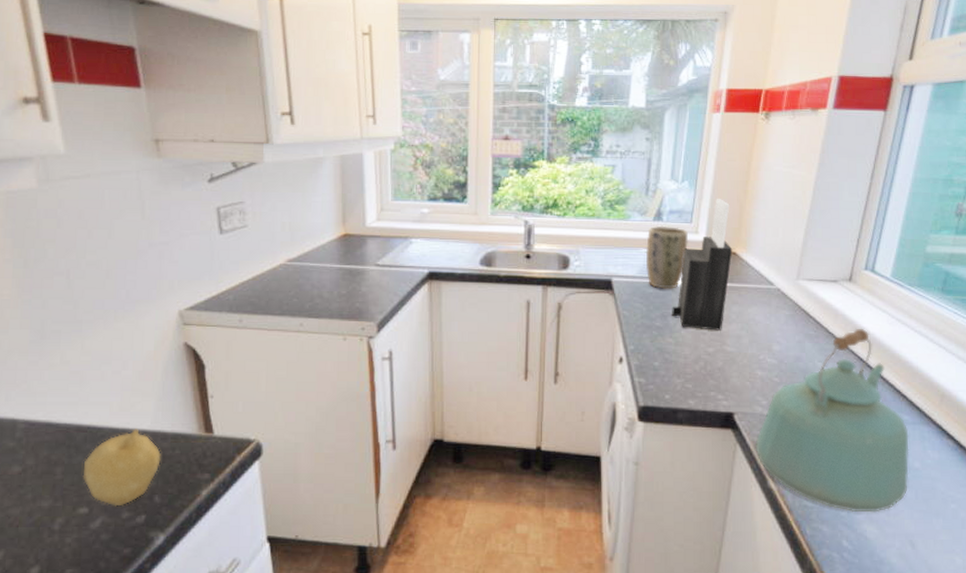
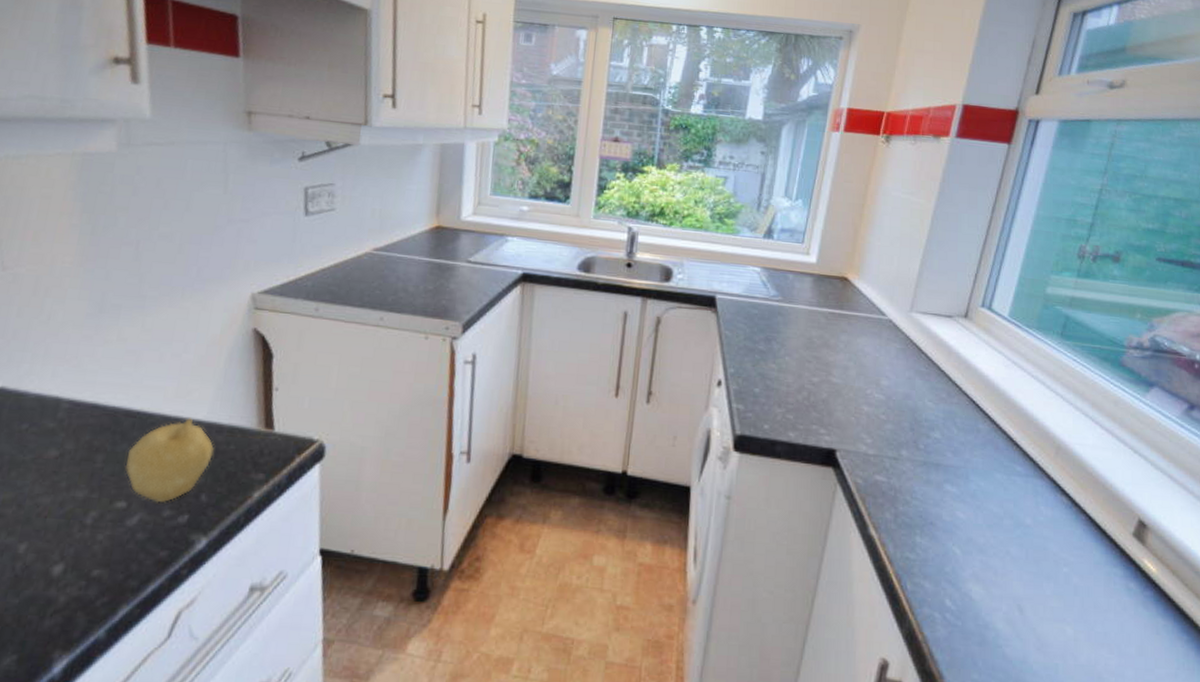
plant pot: present [645,225,689,289] -> none [752,243,799,311]
knife block: present [672,199,733,331] -> none [776,220,845,360]
kettle: present [755,329,909,513] -> none [856,369,1021,571]

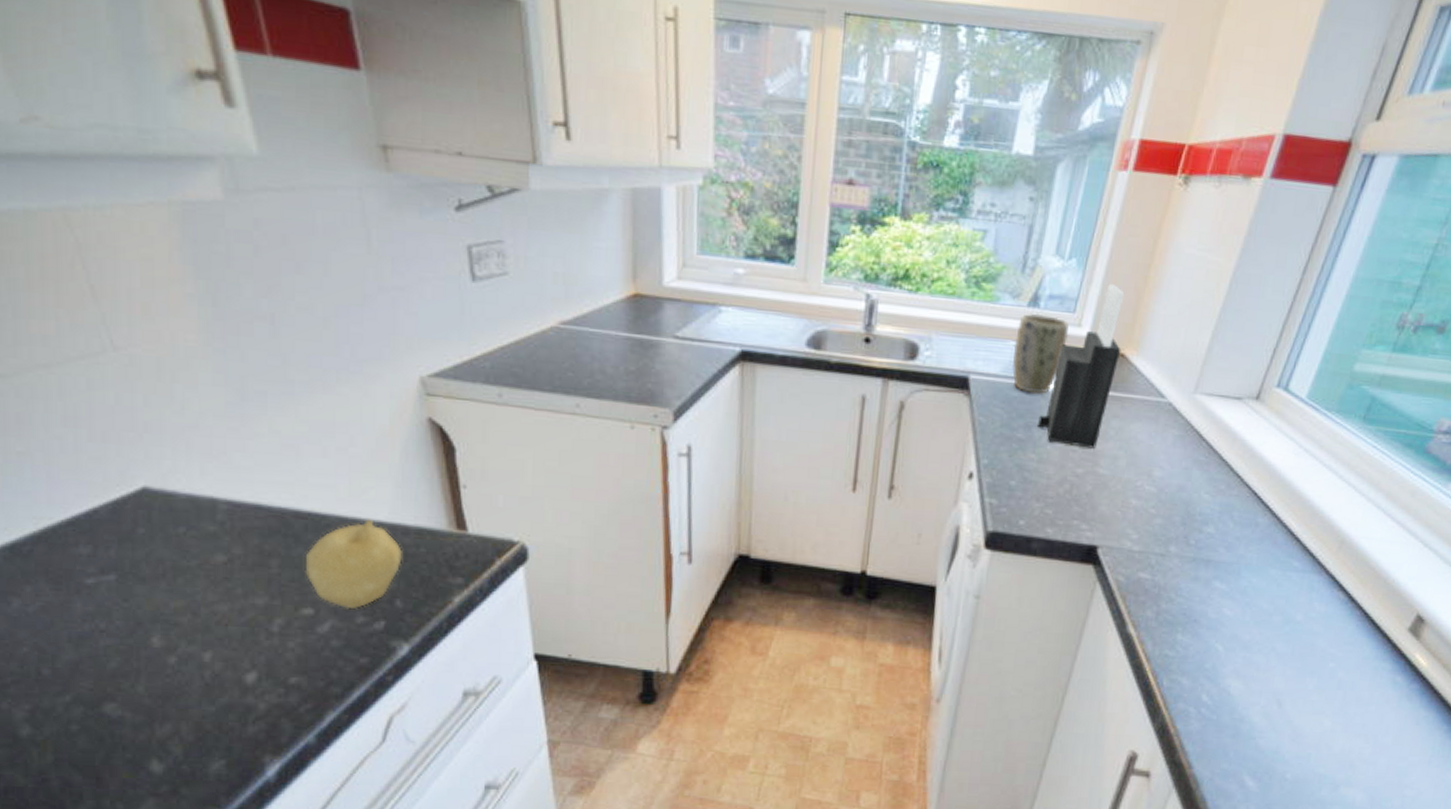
plant pot: none [752,243,799,311] -> present [1011,313,1069,394]
knife block: none [776,220,845,360] -> present [1038,284,1125,449]

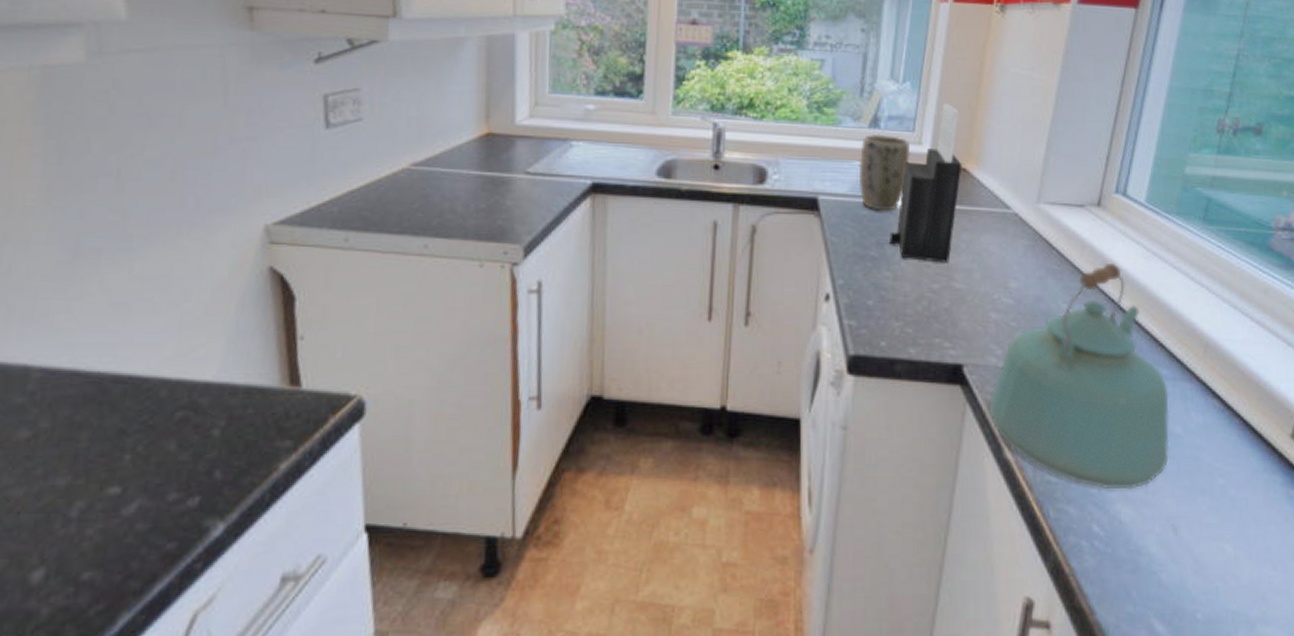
fruit: present [305,519,402,610] -> none [116,379,228,485]
kettle: none [1117,457,1297,667] -> present [988,264,1170,490]

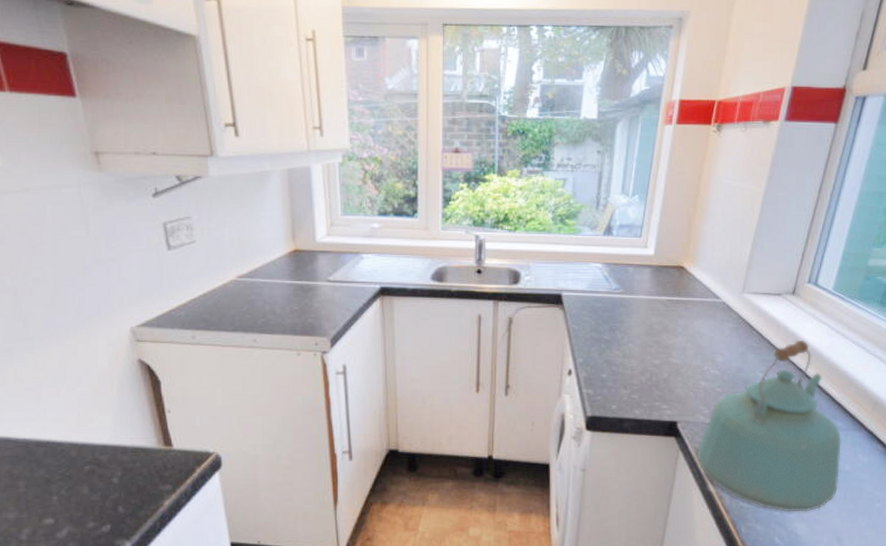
plant pot: present [858,134,911,211] -> none [595,240,638,303]
knife block: present [890,104,963,263] -> none [620,213,681,343]

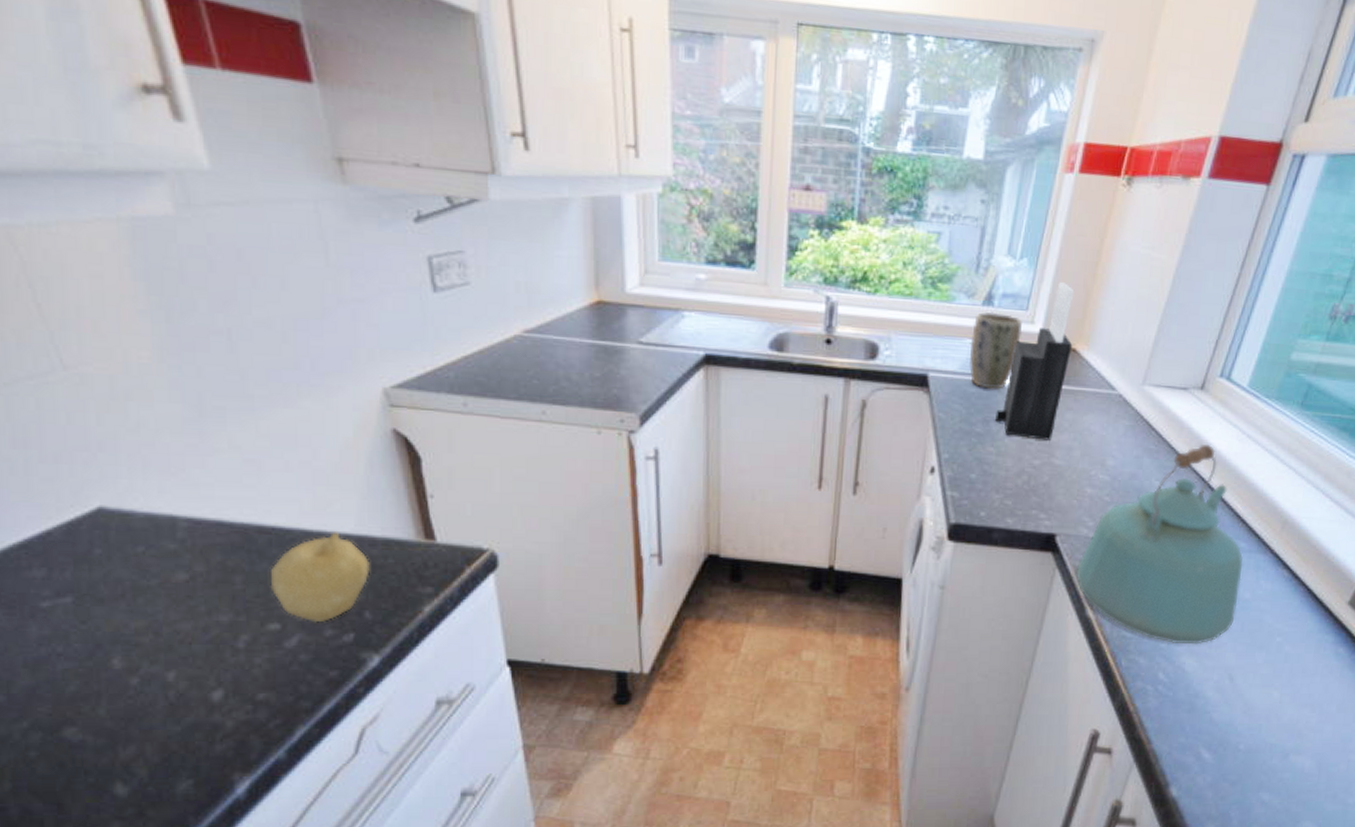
fruit: none [46,443,122,517] -> present [270,532,370,623]
plant pot: none [595,240,638,303] -> present [968,311,1023,389]
knife block: none [620,213,681,343] -> present [995,282,1075,441]

